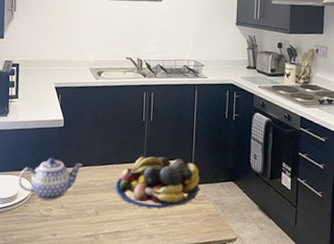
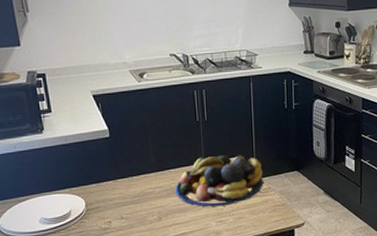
teapot: present [18,157,83,201] -> none [68,170,137,214]

